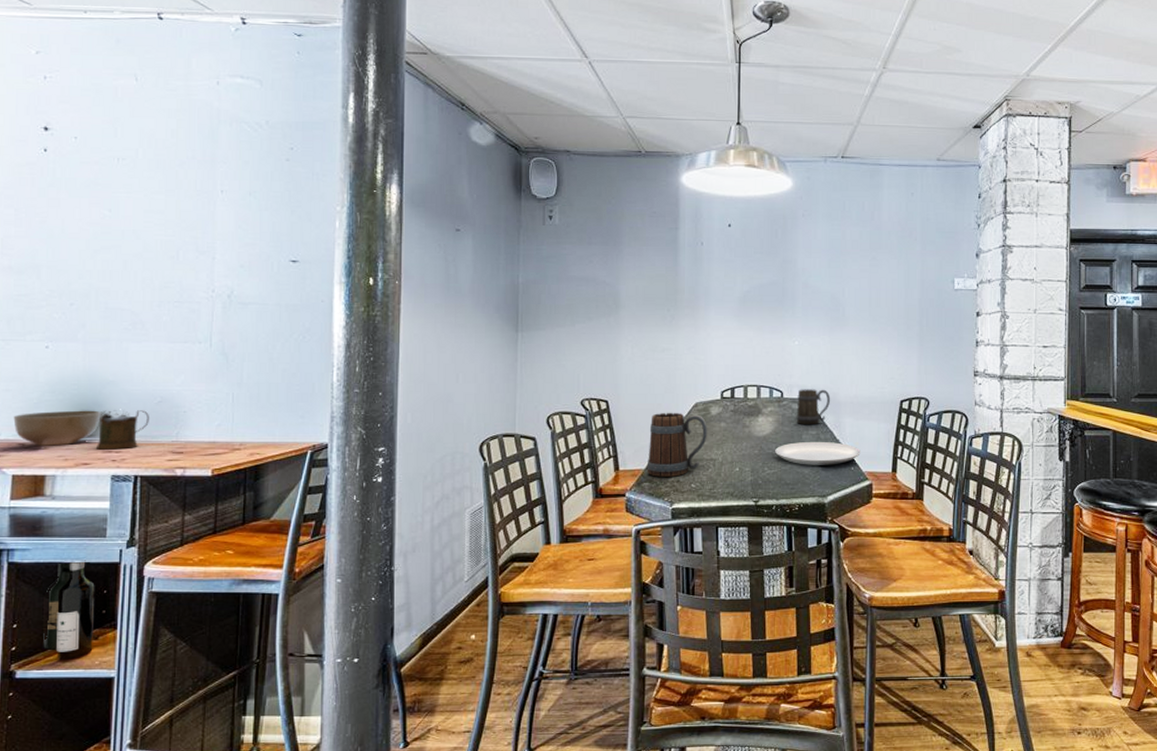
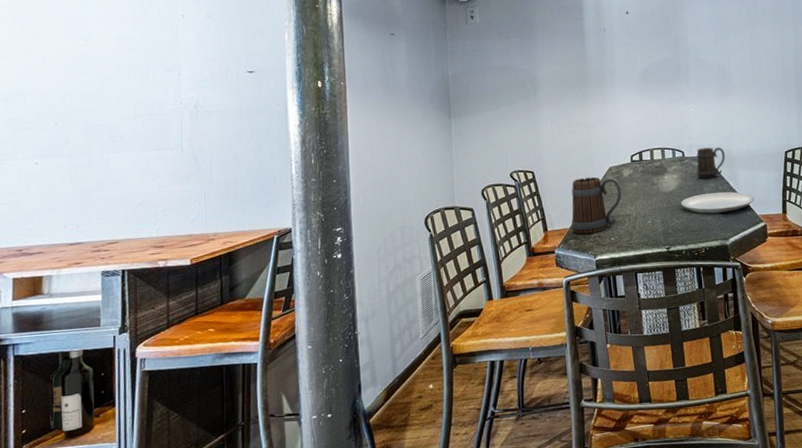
bowl: present [13,410,101,446] -> none [10,215,89,251]
beer mug: present [95,410,149,451] -> none [85,212,132,251]

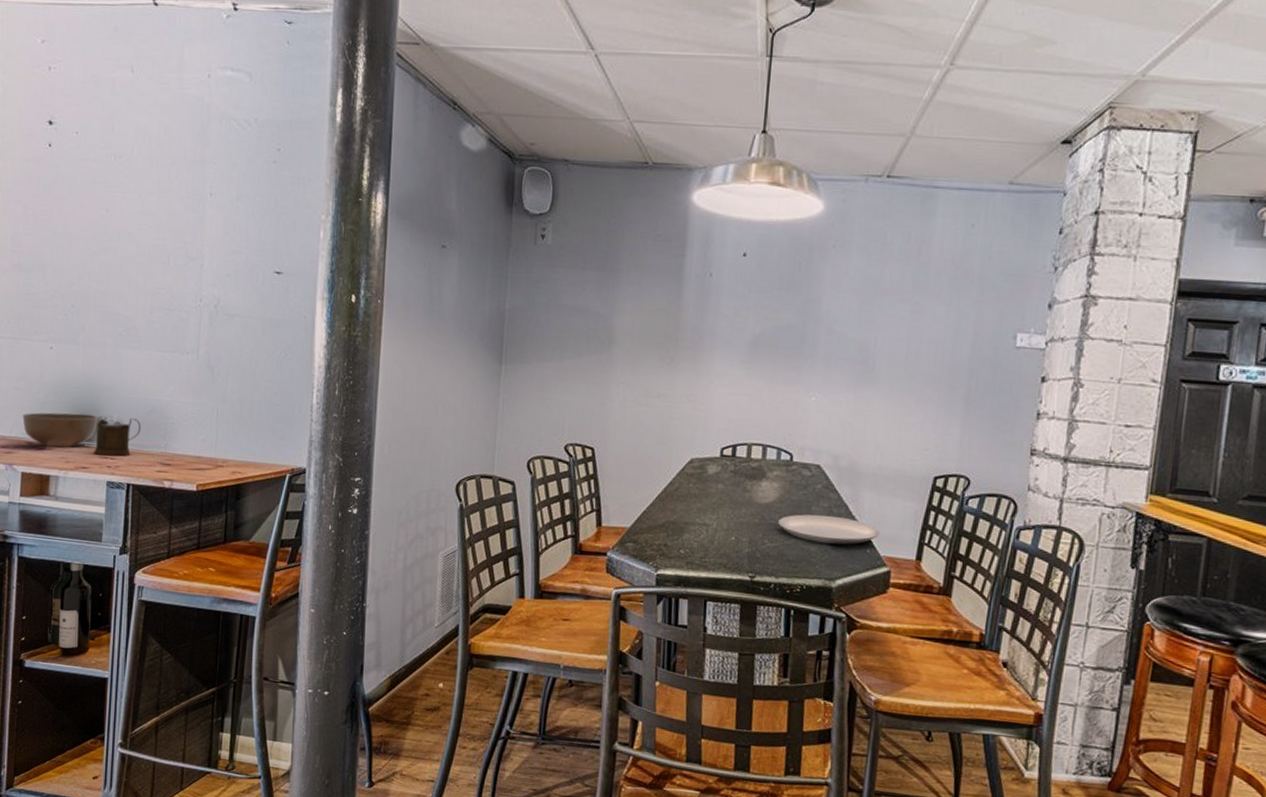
bowl: none [10,215,89,251] -> present [22,412,98,448]
beer mug: none [85,212,132,251] -> present [93,415,141,457]
beer mug: present [571,177,622,235] -> none [632,466,703,540]
beer mug: present [696,147,726,179] -> none [805,453,849,496]

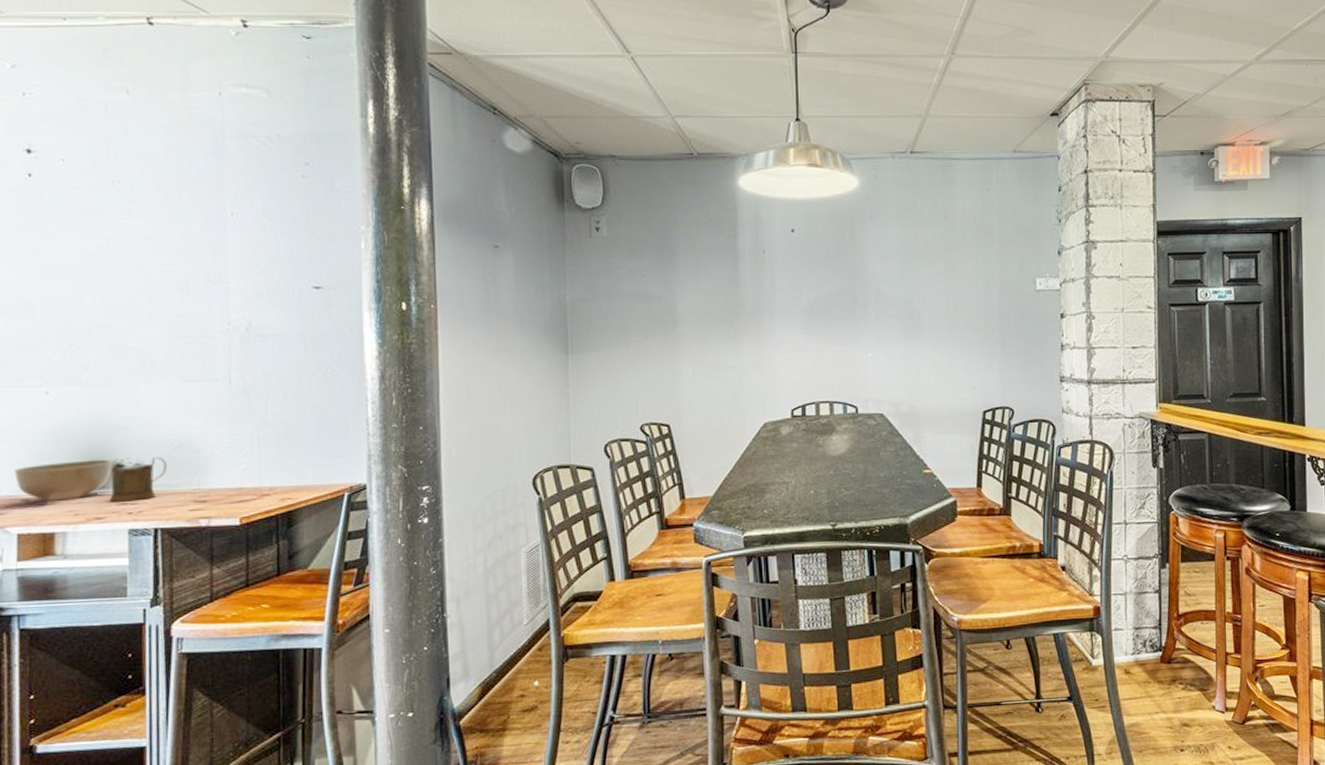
wine bottle: present [48,562,71,646] -> none [64,626,91,722]
bottle: present [59,562,92,657] -> none [77,622,121,732]
plate: present [778,514,880,545] -> none [852,458,943,484]

